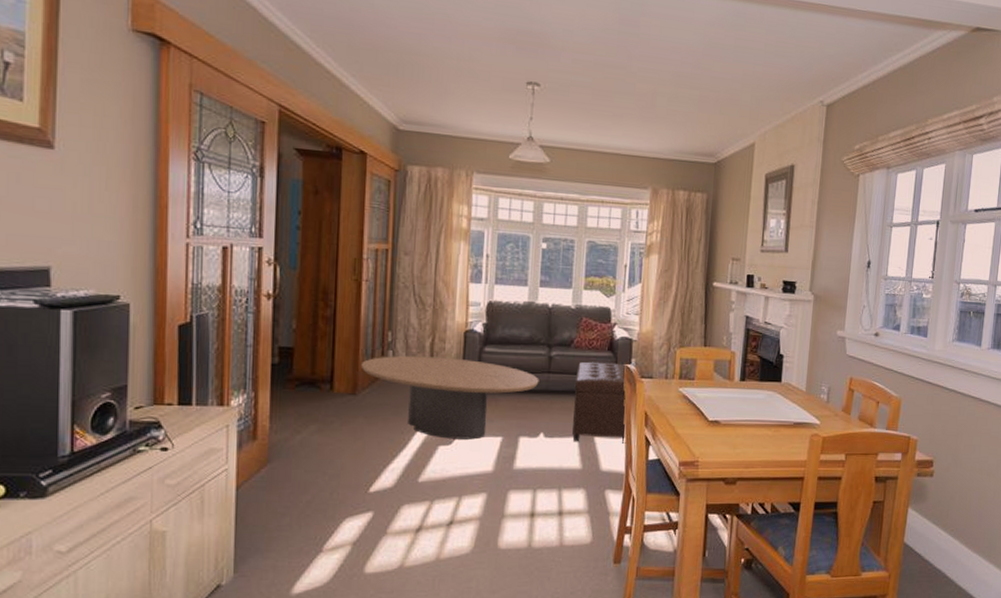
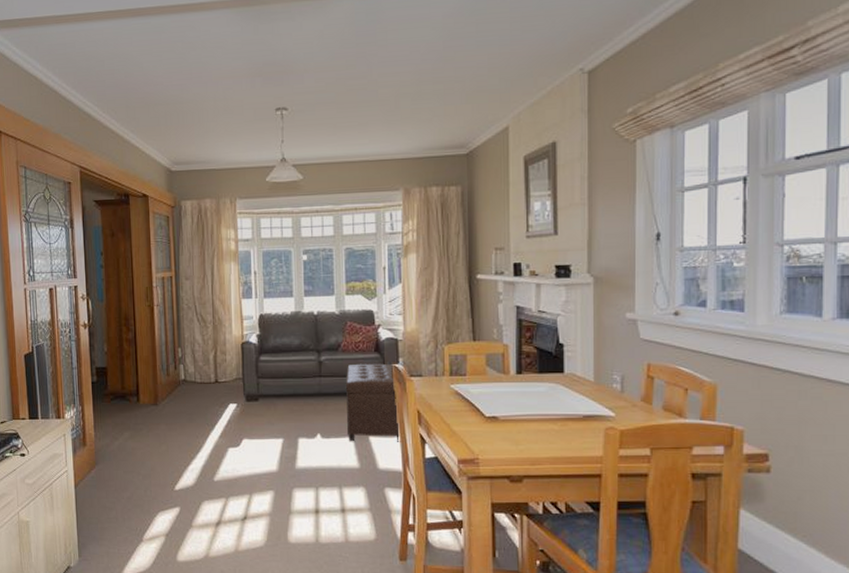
coffee table: present [360,355,539,440] -> none [159,368,312,442]

